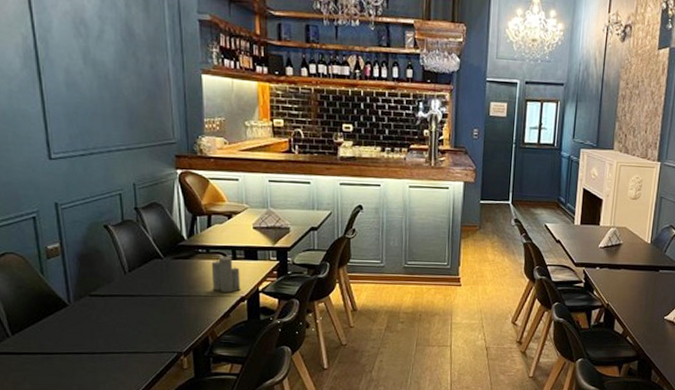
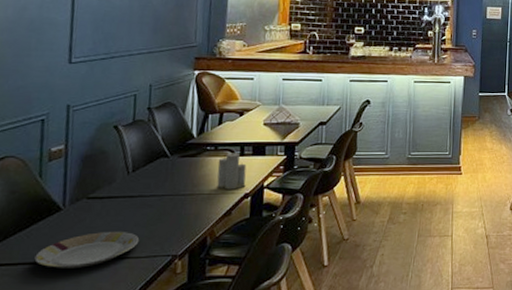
plate: none [51,327,145,360] -> present [34,231,140,268]

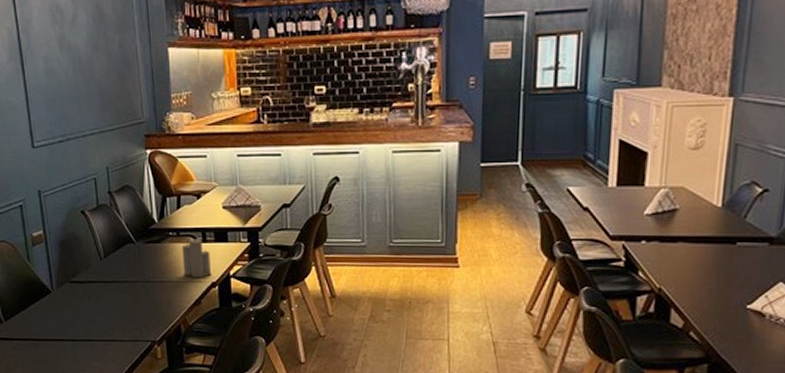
plate: present [34,231,140,268] -> none [37,314,121,347]

